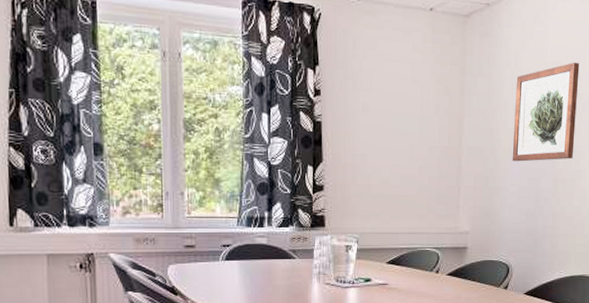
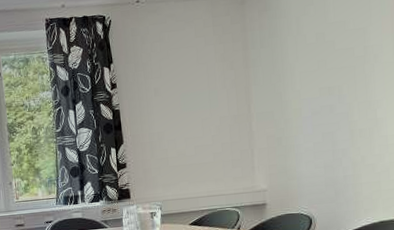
wall art: present [512,62,580,162] -> none [299,17,369,120]

